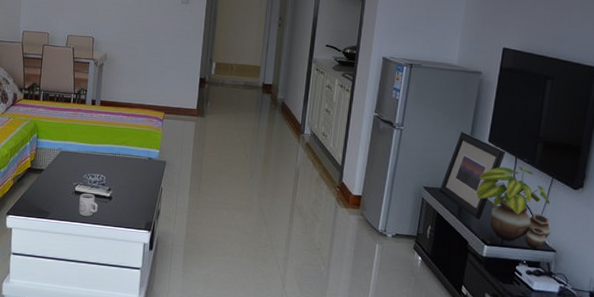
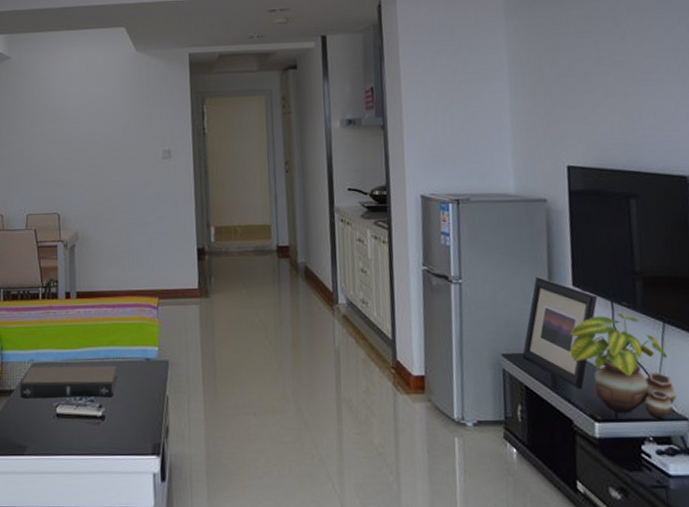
book: none [48,153,125,184] -> present [20,365,117,399]
mug: present [79,193,98,216] -> none [63,414,89,446]

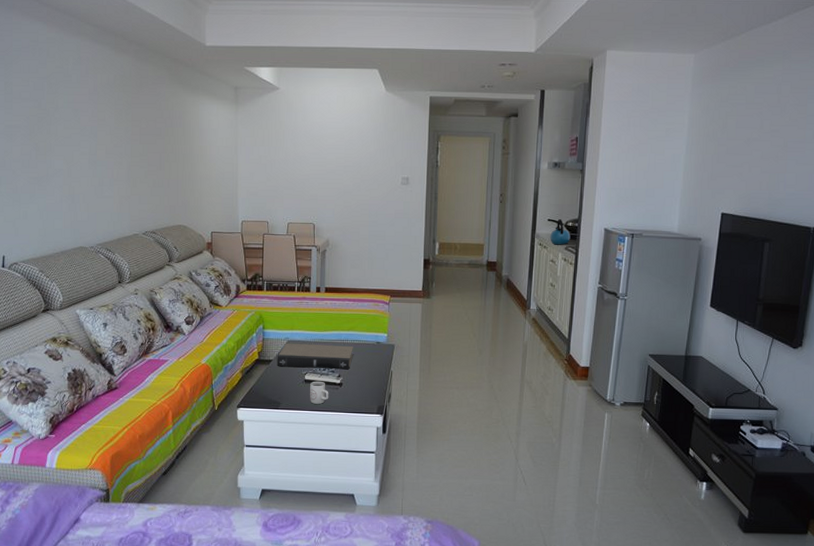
mug: none [63,414,89,446] -> present [310,381,329,404]
kettle: none [353,187,380,220] -> present [550,219,571,245]
picture frame: present [522,277,598,390] -> none [664,298,727,384]
potted plant: present [570,312,677,419] -> none [700,329,772,407]

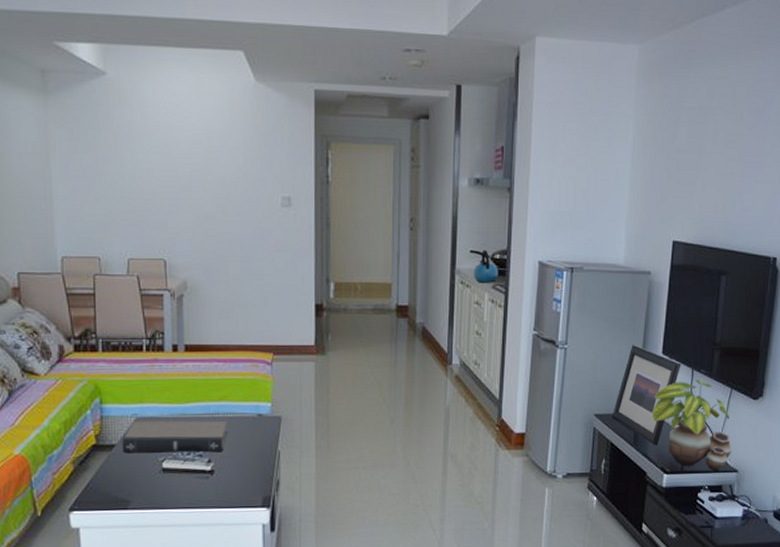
mug: present [310,381,329,404] -> none [170,469,197,500]
picture frame: none [664,298,727,384] -> present [611,345,681,446]
potted plant: none [700,329,772,407] -> present [652,379,732,471]

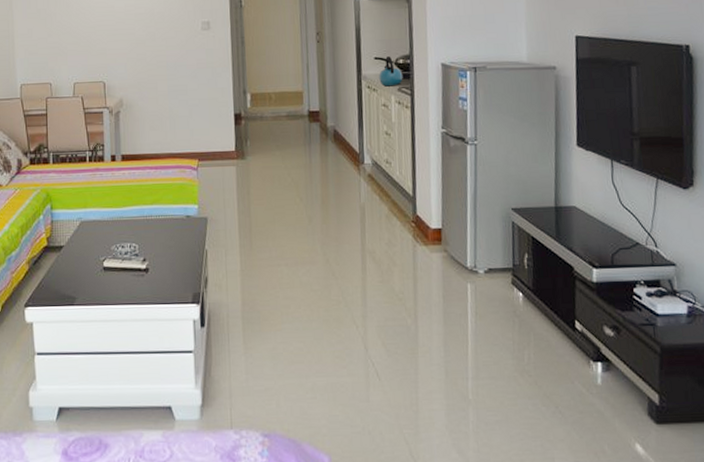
book: present [122,420,227,454] -> none [69,222,159,254]
picture frame: present [611,345,681,446] -> none [530,138,599,239]
potted plant: present [652,379,732,471] -> none [572,170,666,264]

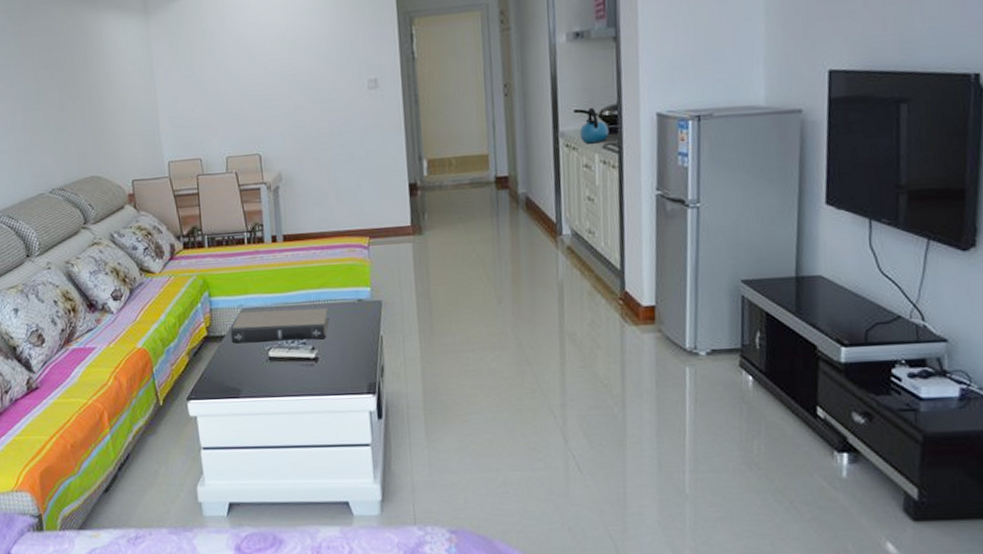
book: none [69,222,159,254] -> present [230,307,329,344]

